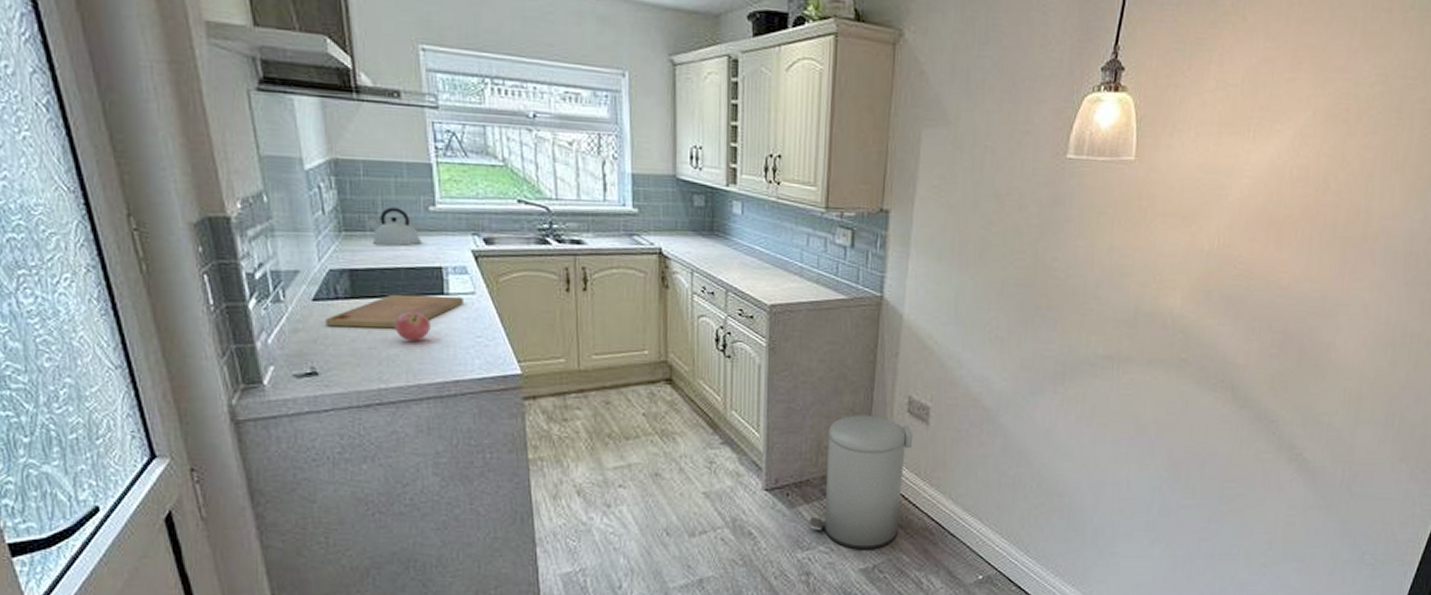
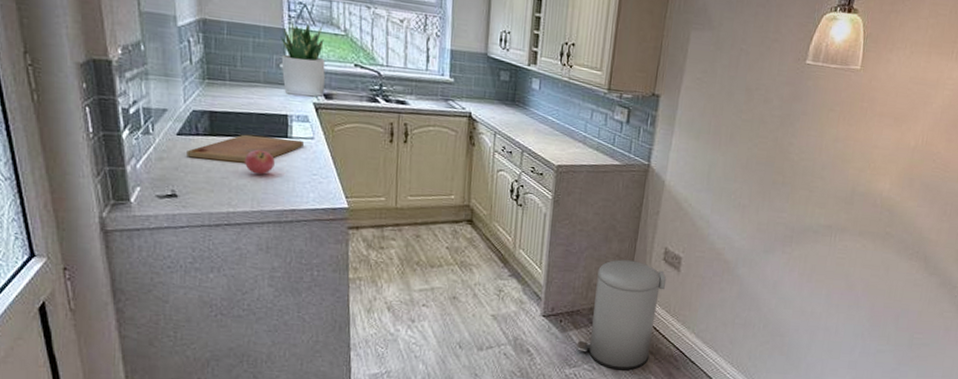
kettle: present [366,207,422,247] -> none [226,62,272,96]
planter: none [428,153,483,243] -> present [281,21,326,97]

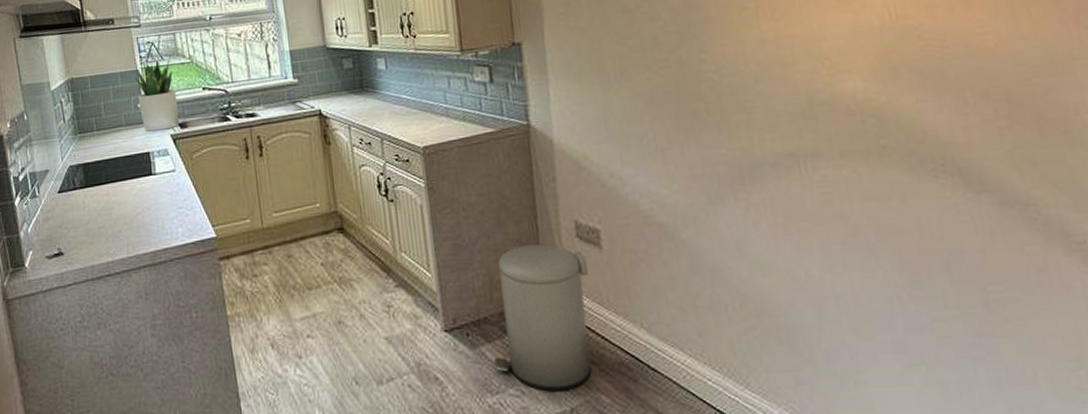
cutting board: present [186,134,304,163] -> none [67,175,167,213]
fruit: present [245,149,275,175] -> none [117,192,144,218]

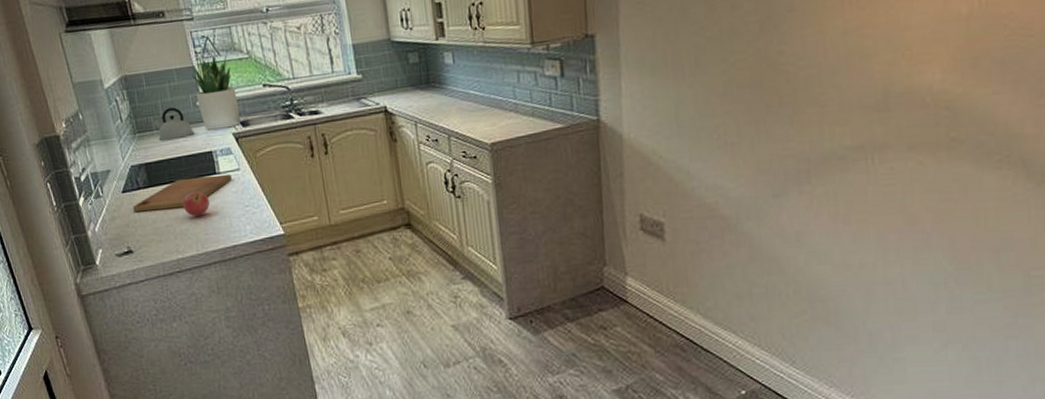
cutting board: none [67,175,167,213] -> present [133,174,232,213]
kettle: none [93,109,134,142] -> present [152,107,195,142]
fruit: none [117,192,144,218] -> present [182,191,210,217]
pedal bin: present [494,244,592,392] -> none [556,237,651,372]

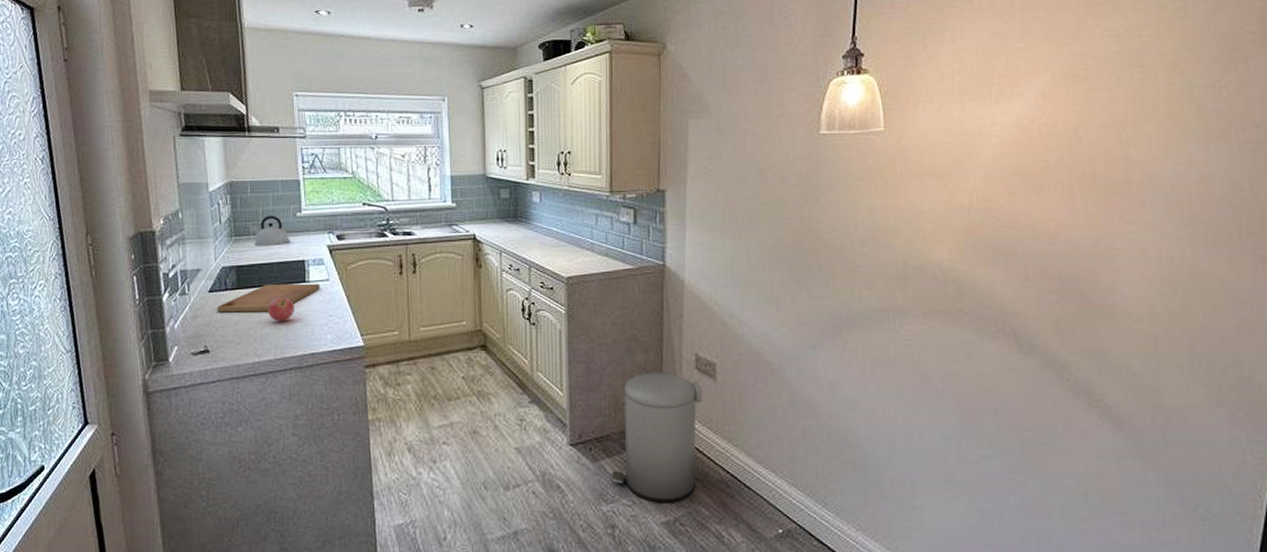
planter: present [192,51,241,130] -> none [296,169,337,240]
pedal bin: none [556,237,651,372] -> present [612,372,703,503]

